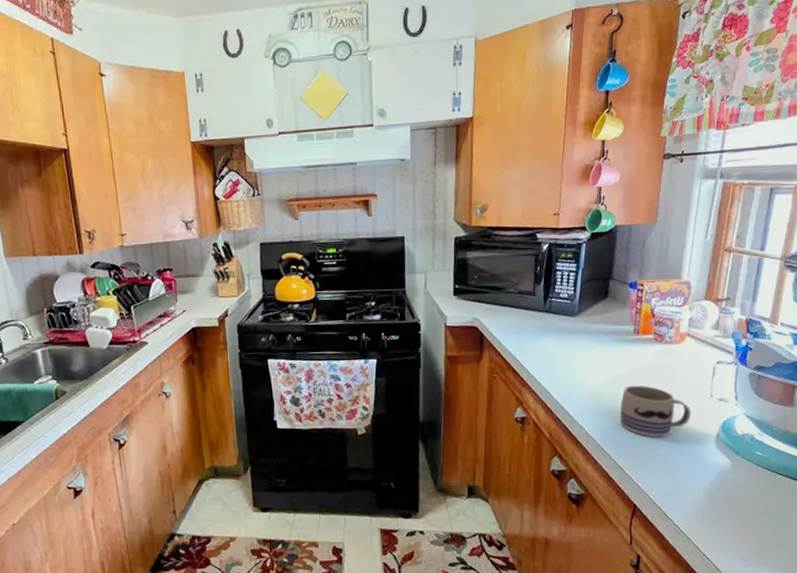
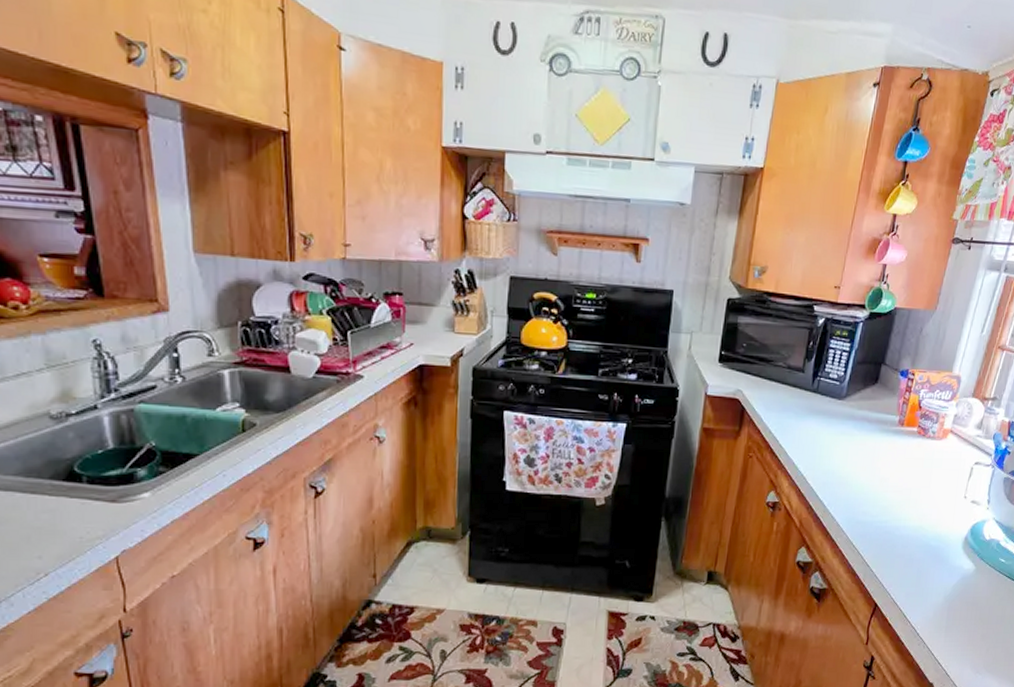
mug: present [620,385,692,438] -> none [872,479,944,536]

